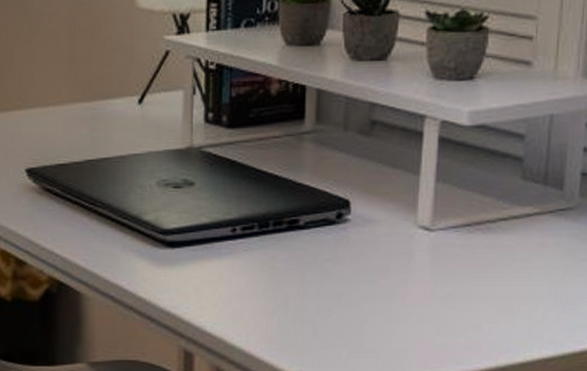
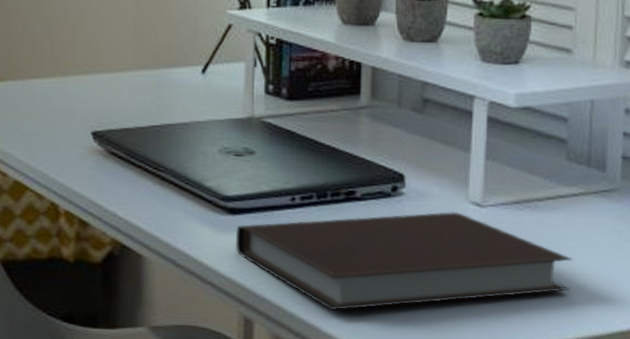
notebook: none [174,236,525,341] -> present [235,211,573,311]

